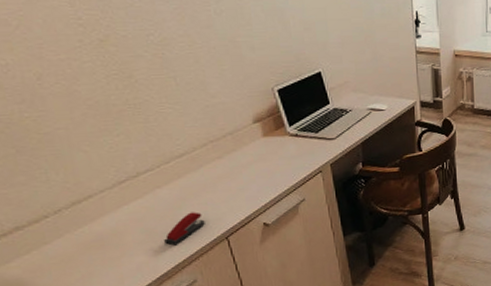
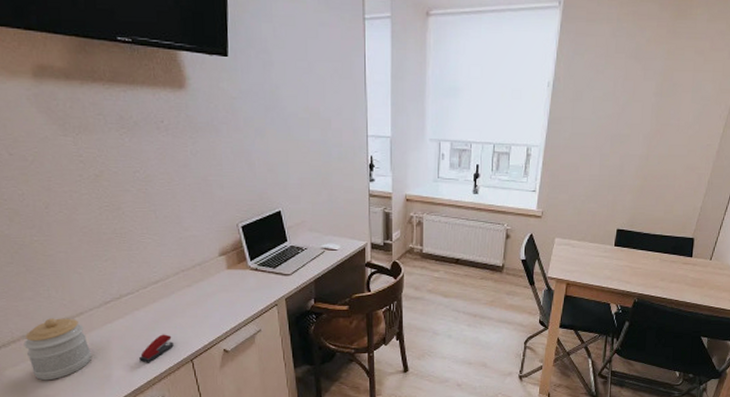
jar: none [17,202,105,276] -> present [23,318,91,381]

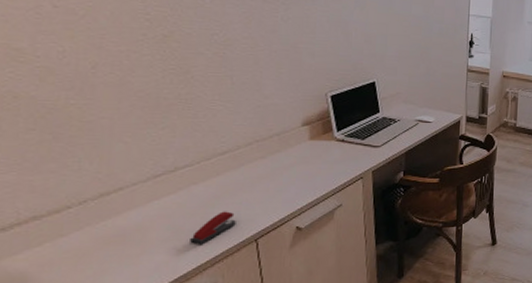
jar: present [23,318,91,381] -> none [33,194,126,271]

